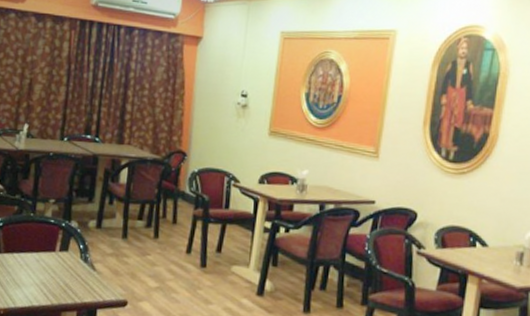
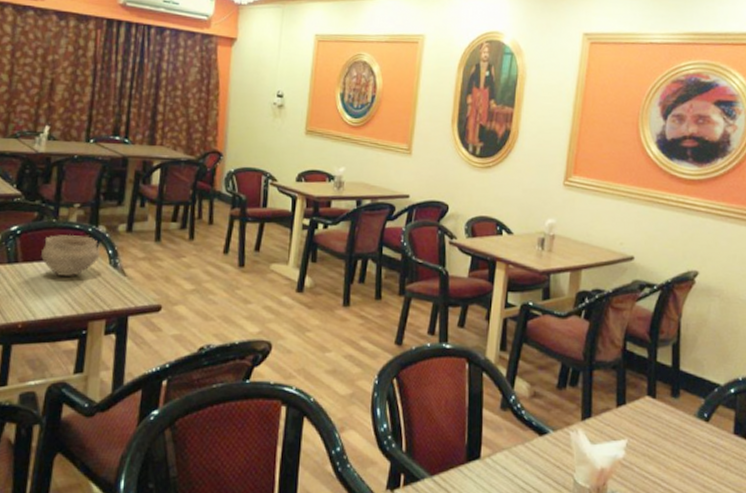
bowl: none [20,228,72,268] -> present [41,234,99,276]

